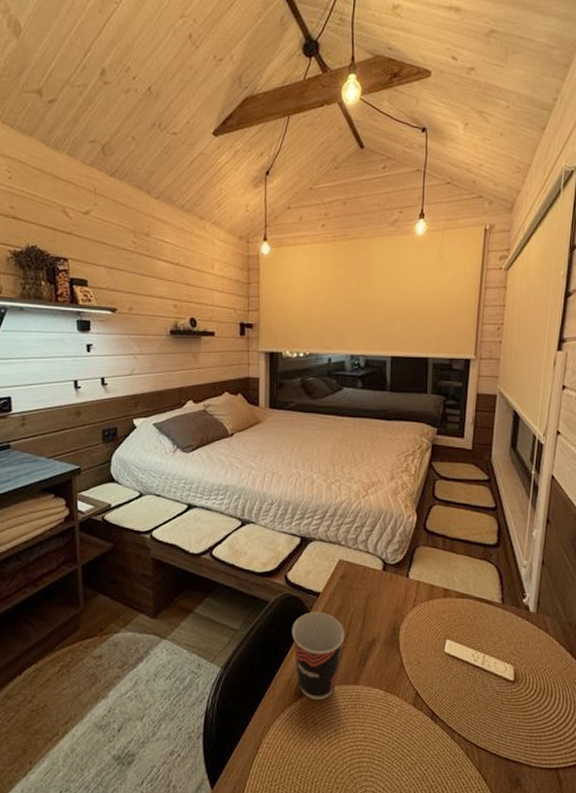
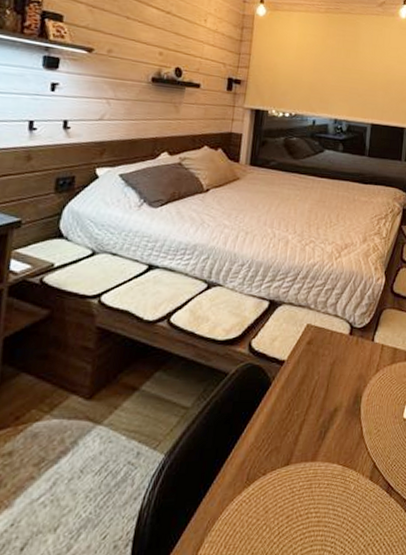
cup: present [291,611,345,701] -> none [250,382,307,484]

